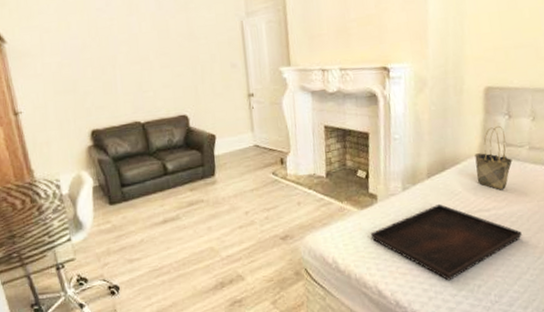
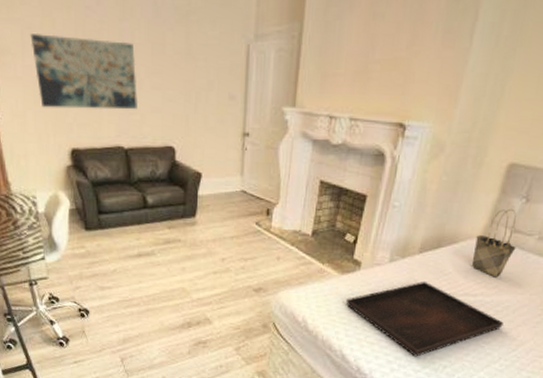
wall art: none [48,32,150,98] -> present [30,34,137,110]

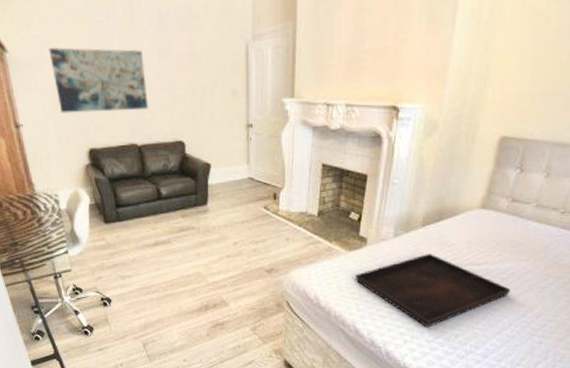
tote bag: present [471,208,517,278] -> none [473,179,515,246]

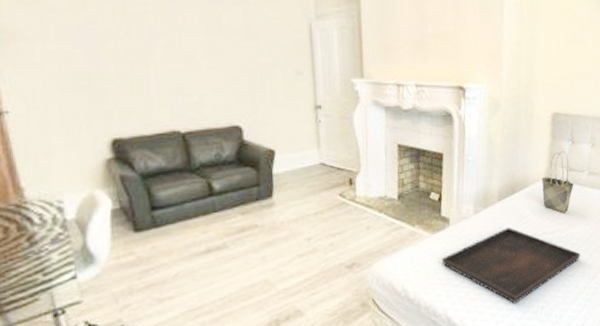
wall art: present [49,47,148,113] -> none [53,17,194,96]
tote bag: none [473,179,515,246] -> present [541,150,574,213]

